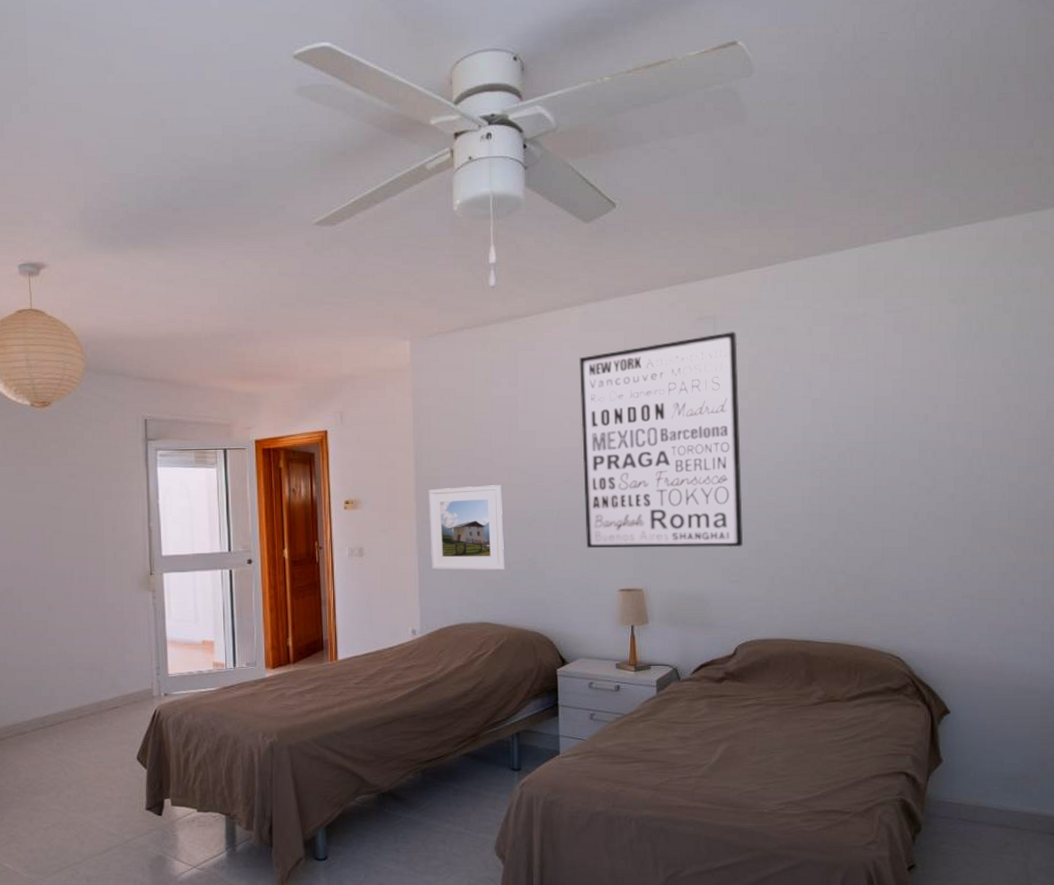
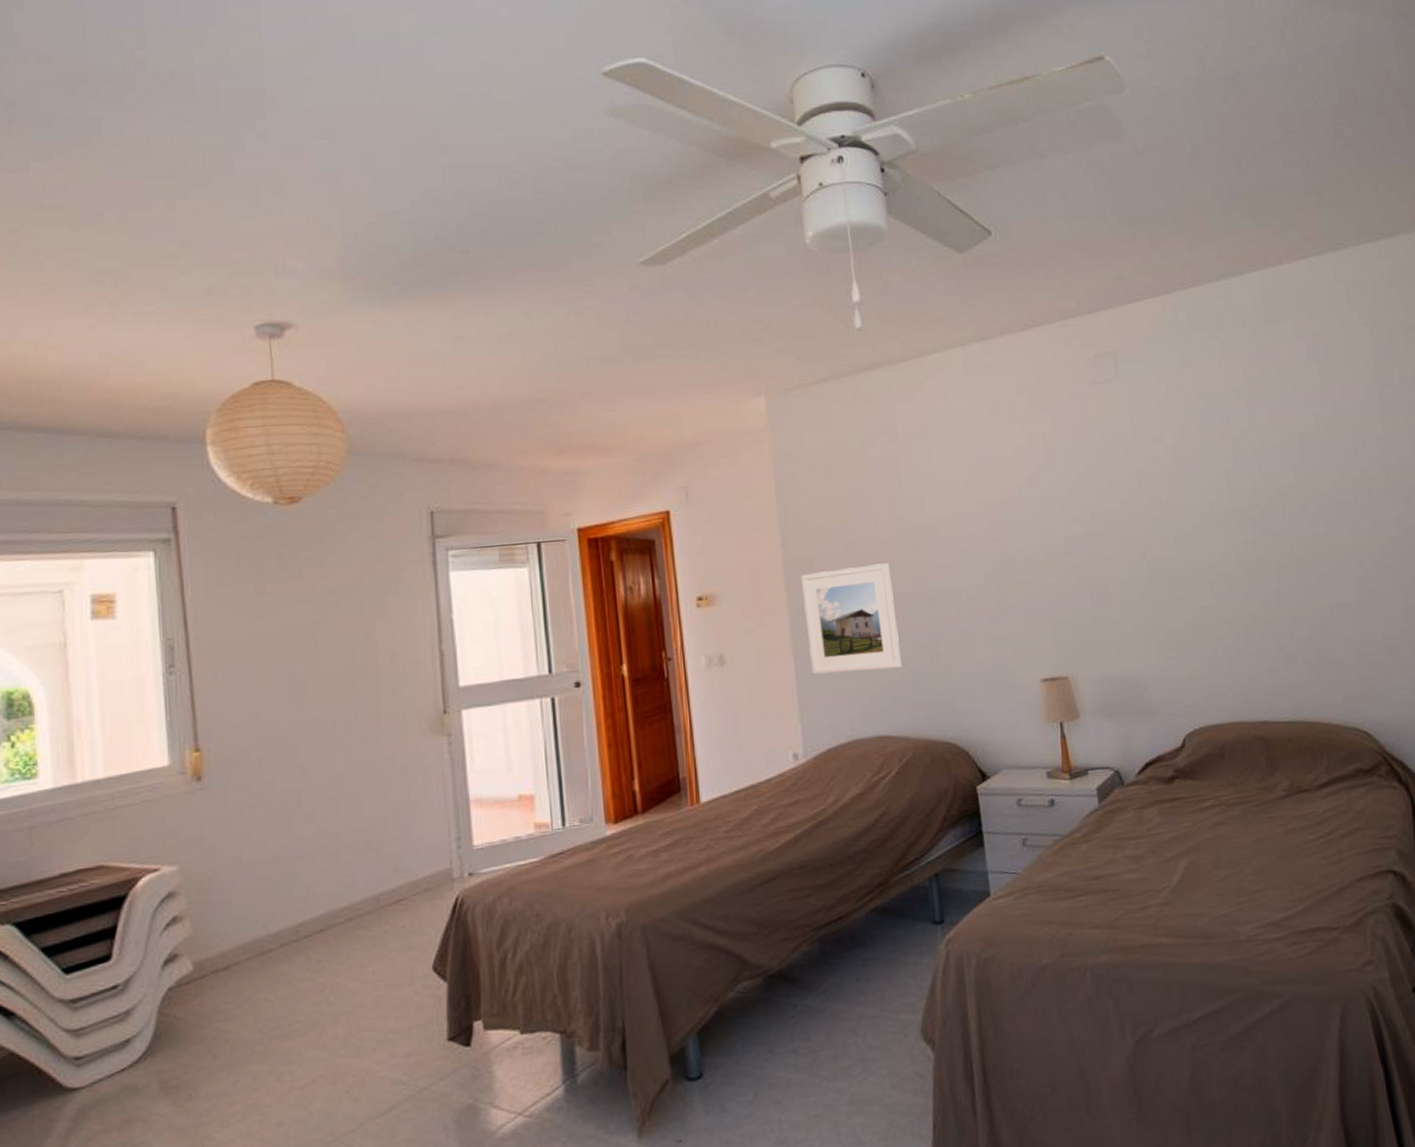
wall art: present [579,331,744,548] -> none [967,367,1178,632]

